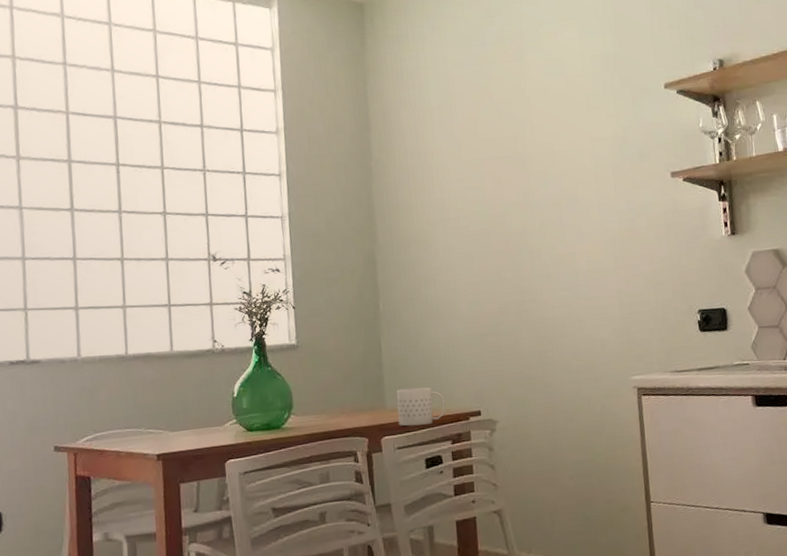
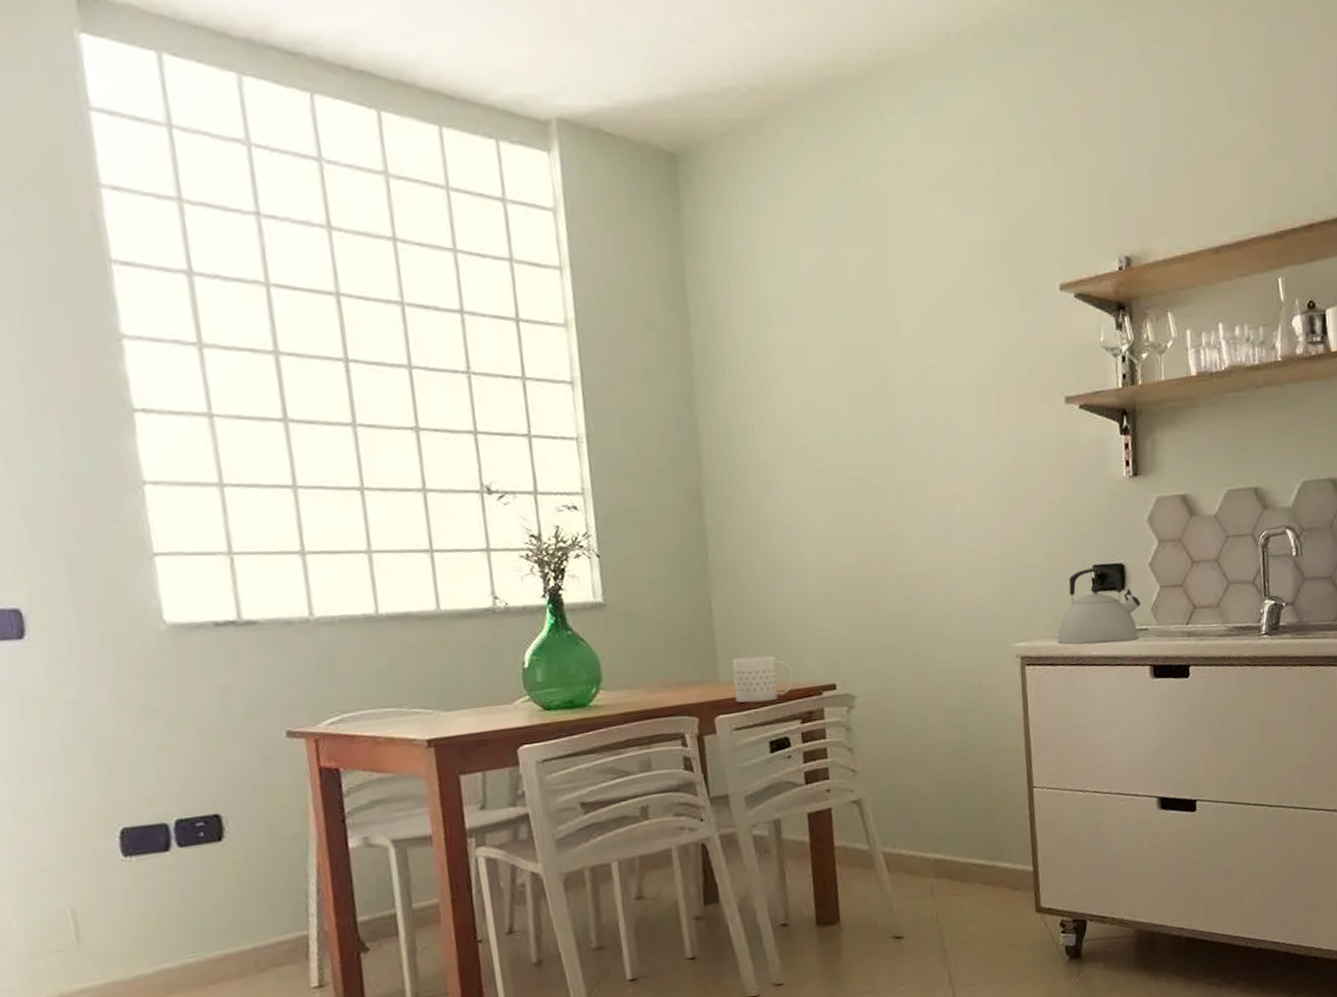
kettle: none [668,312,742,378] -> present [1057,567,1141,645]

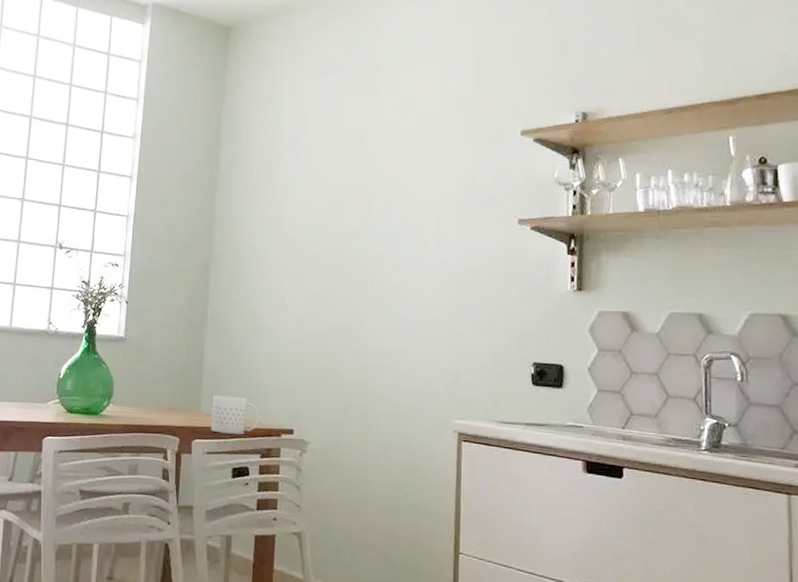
kettle: present [1057,567,1141,645] -> none [493,365,577,435]

